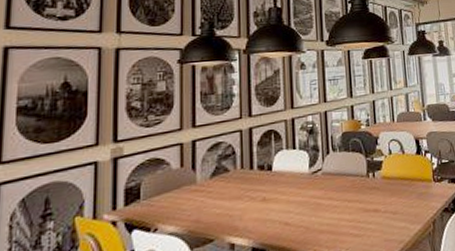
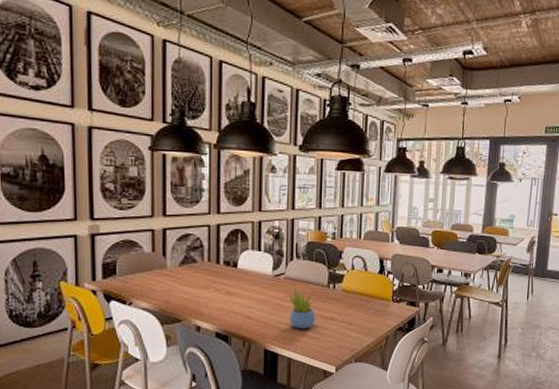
succulent plant: none [326,181,359,228] -> present [287,287,316,330]

